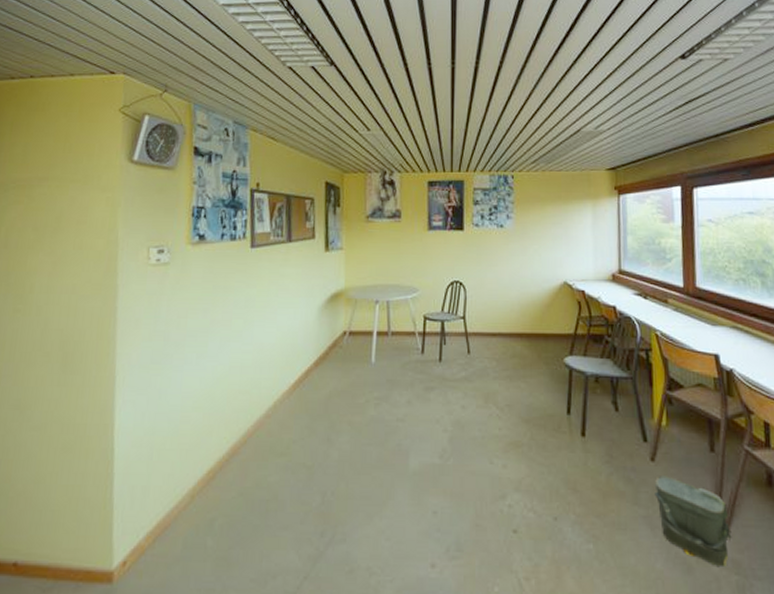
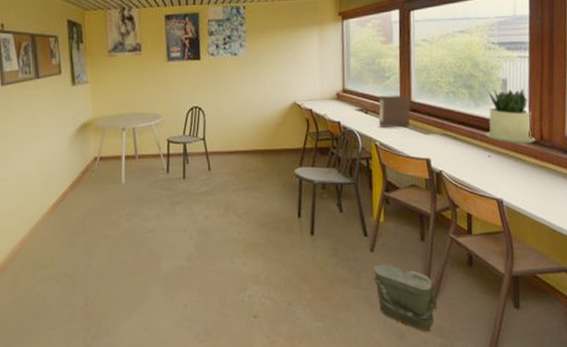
binder: none [658,279,696,317] -> present [378,95,411,128]

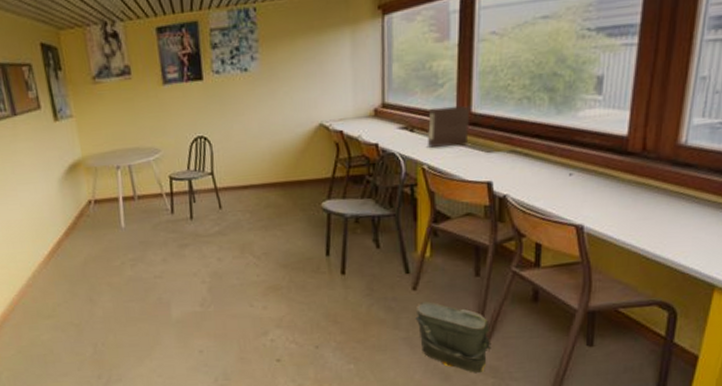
planter: present [485,87,536,144] -> none [567,87,636,158]

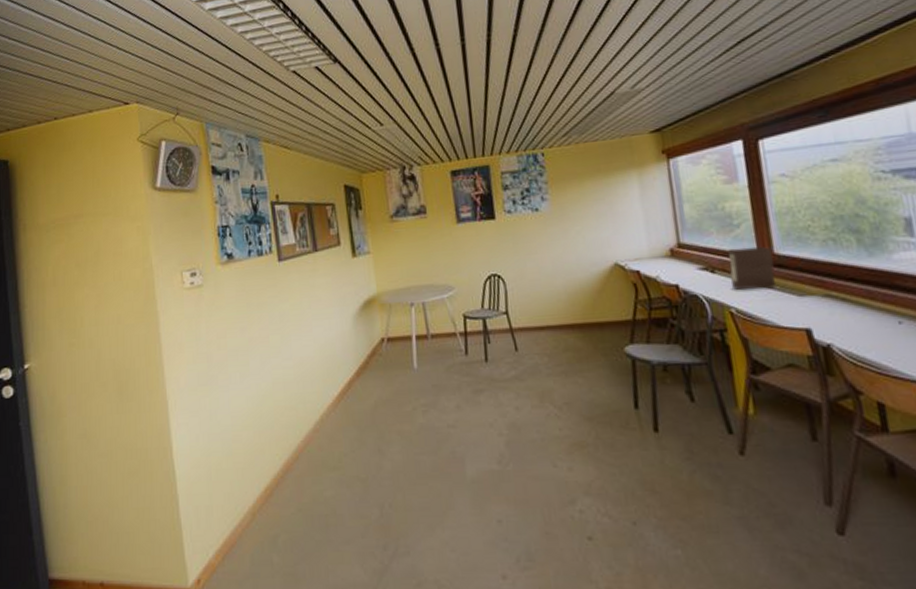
bag: present [415,302,492,374] -> none [747,471,851,572]

